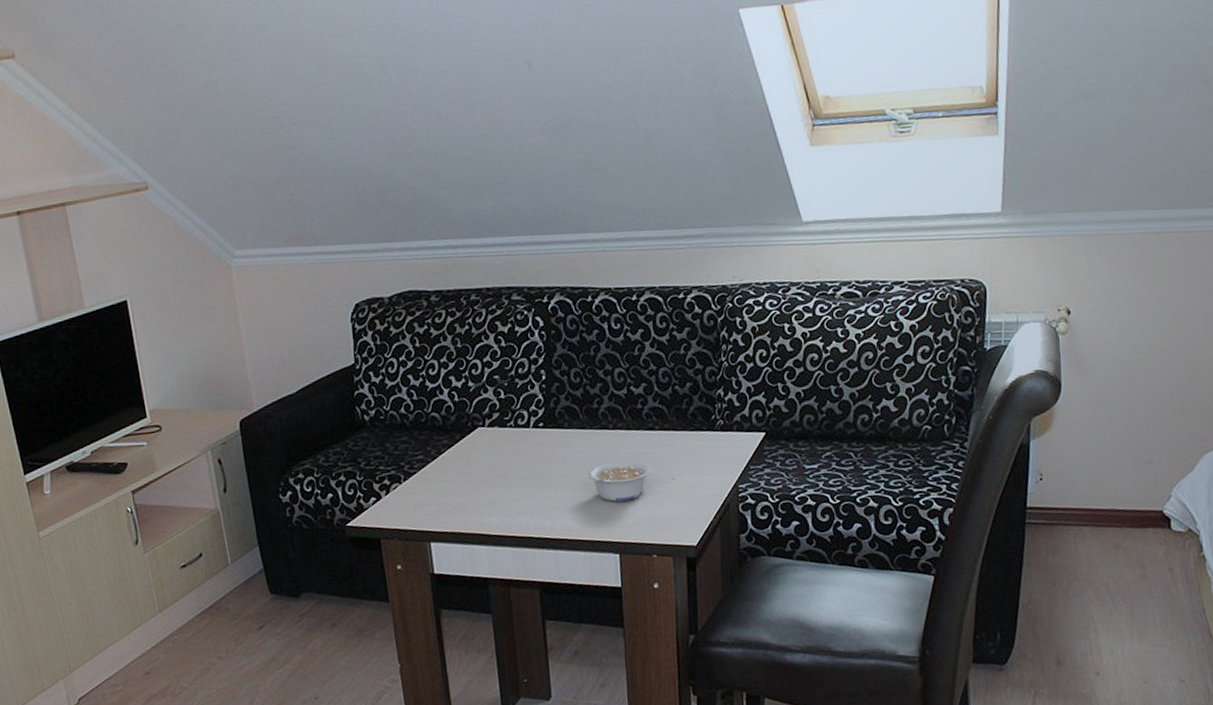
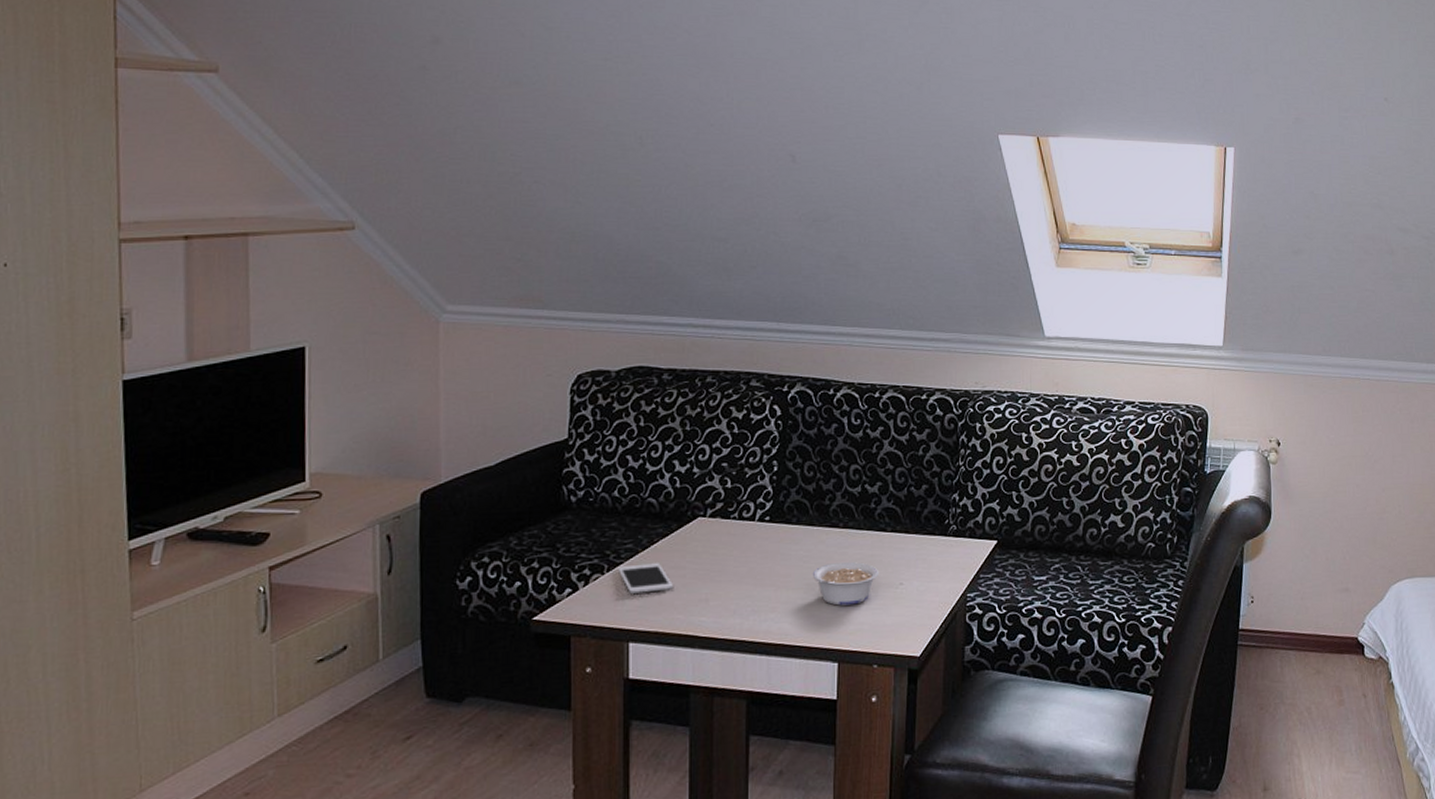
cell phone: none [412,471,463,500] -> present [617,563,673,594]

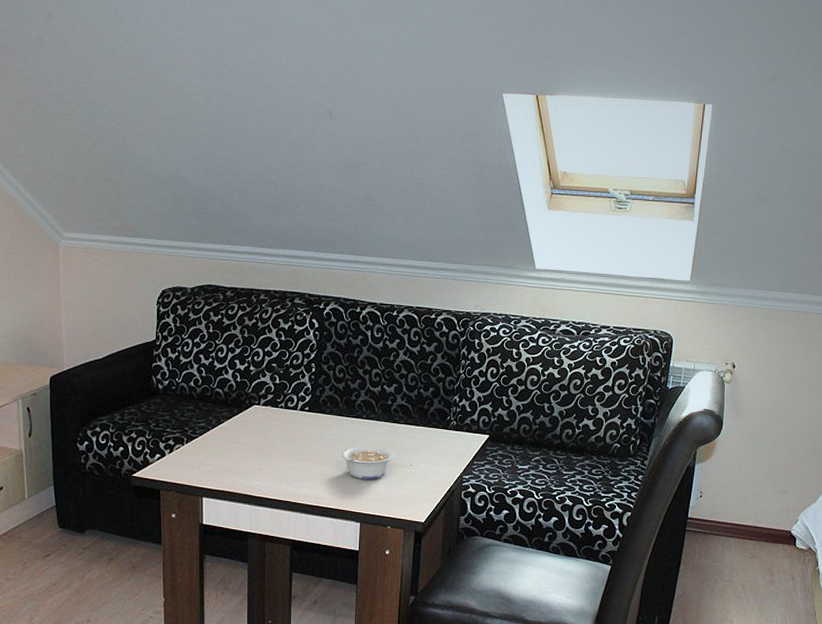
cell phone: present [617,563,673,594] -> none [193,439,235,461]

